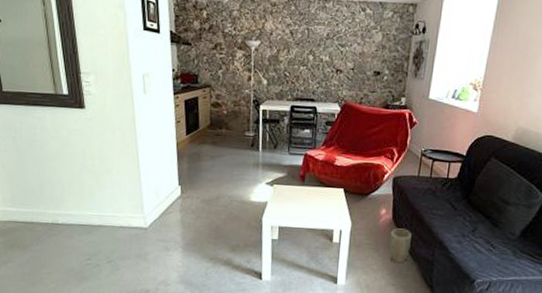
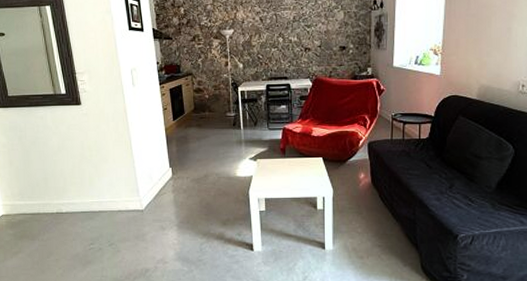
plant pot: present [389,228,412,263] -> none [372,191,393,224]

